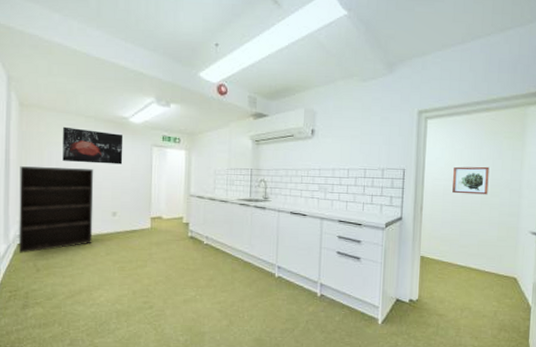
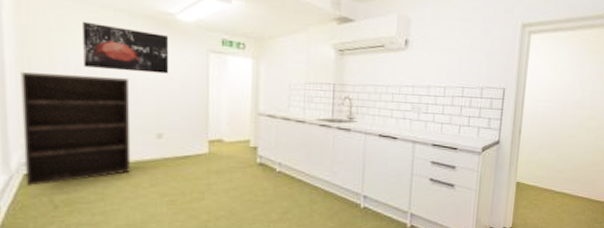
wall art: present [452,166,490,195] -> none [552,87,590,118]

